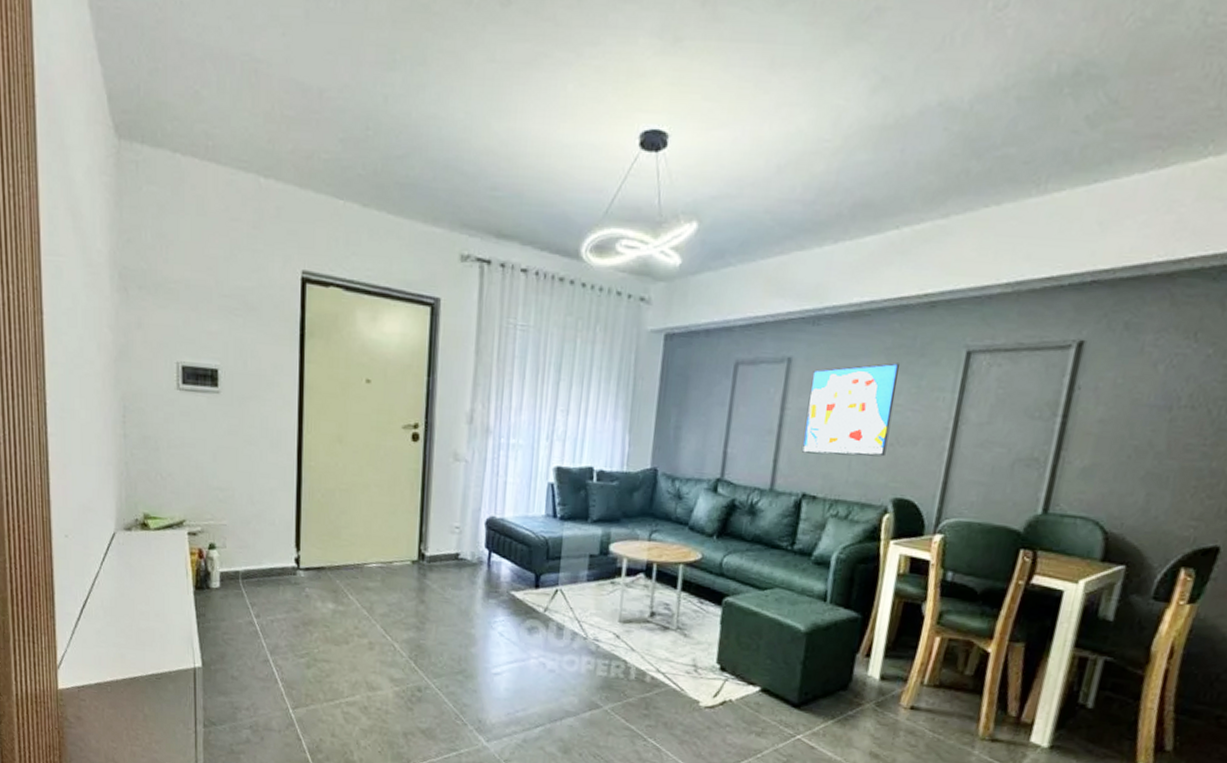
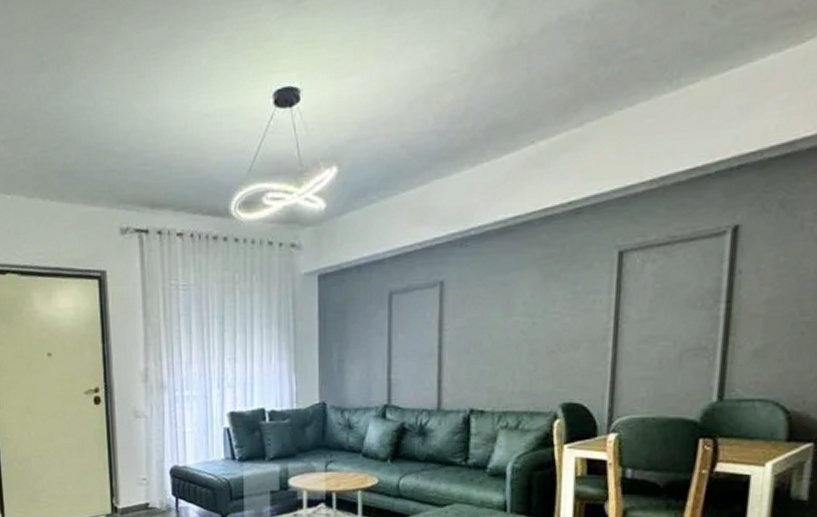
wall art: present [802,362,899,457] -> none [464,272,552,370]

